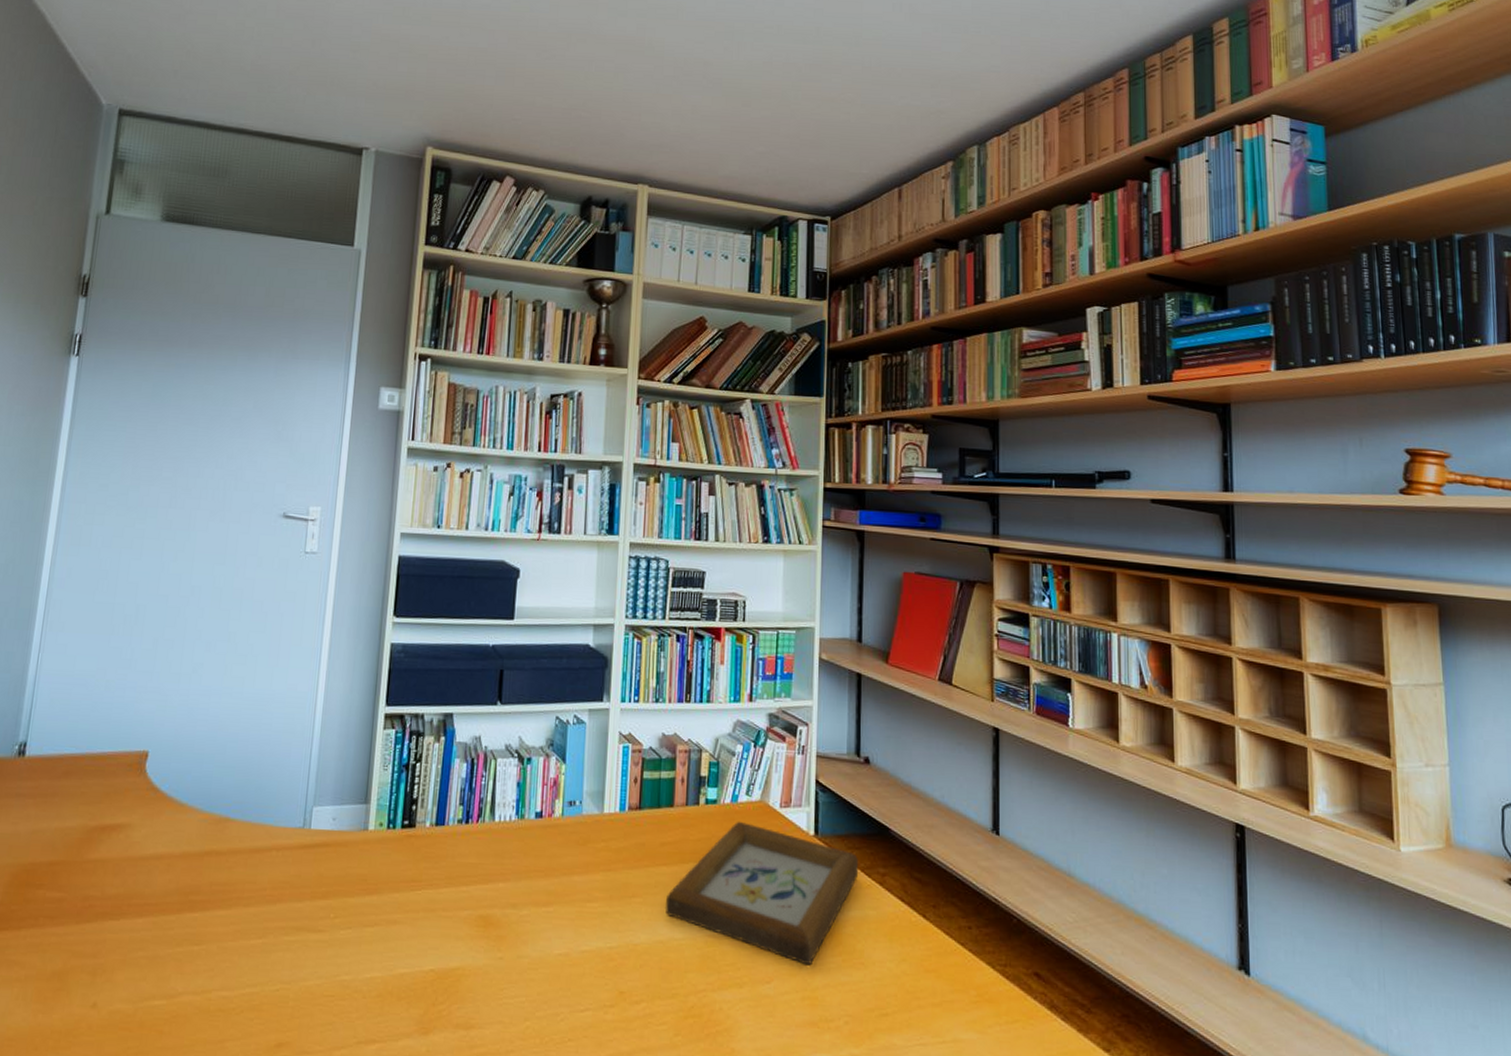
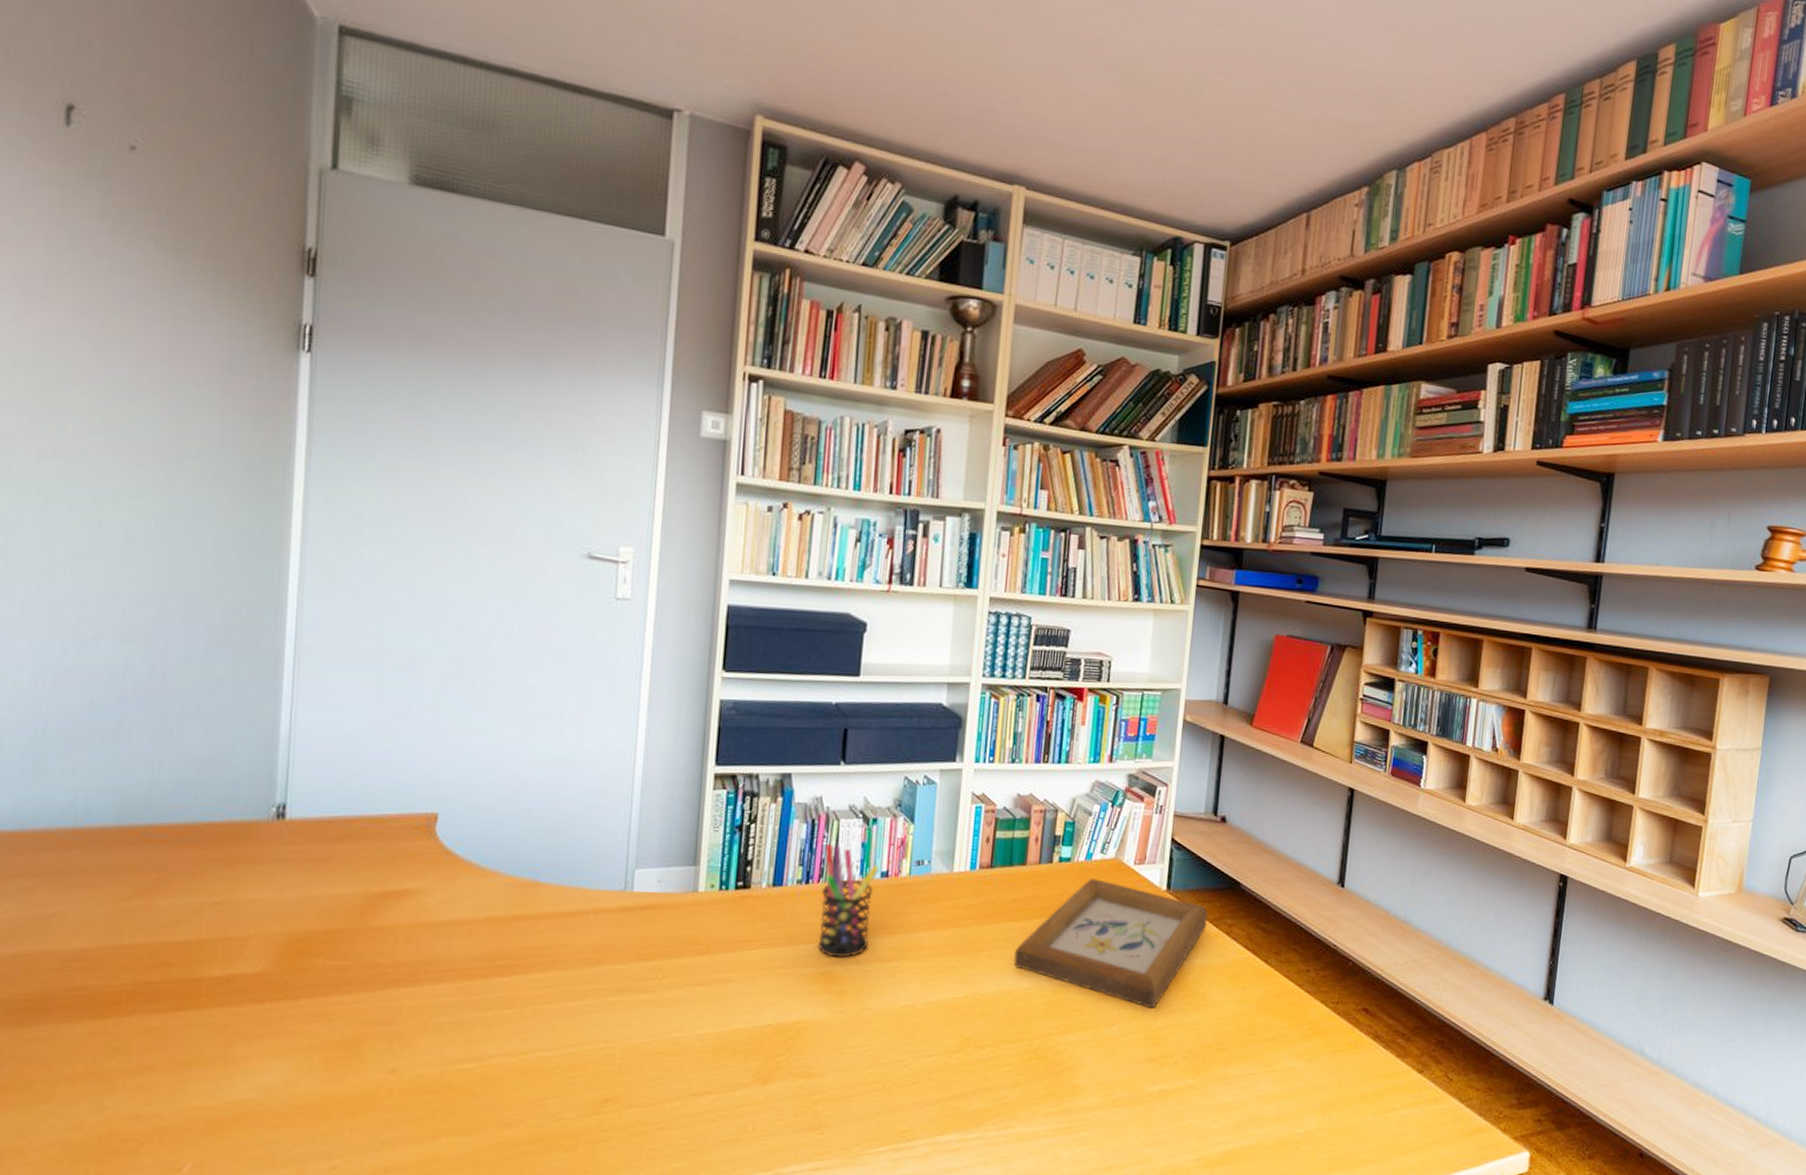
pen holder: none [476,783,533,901] -> present [816,844,879,958]

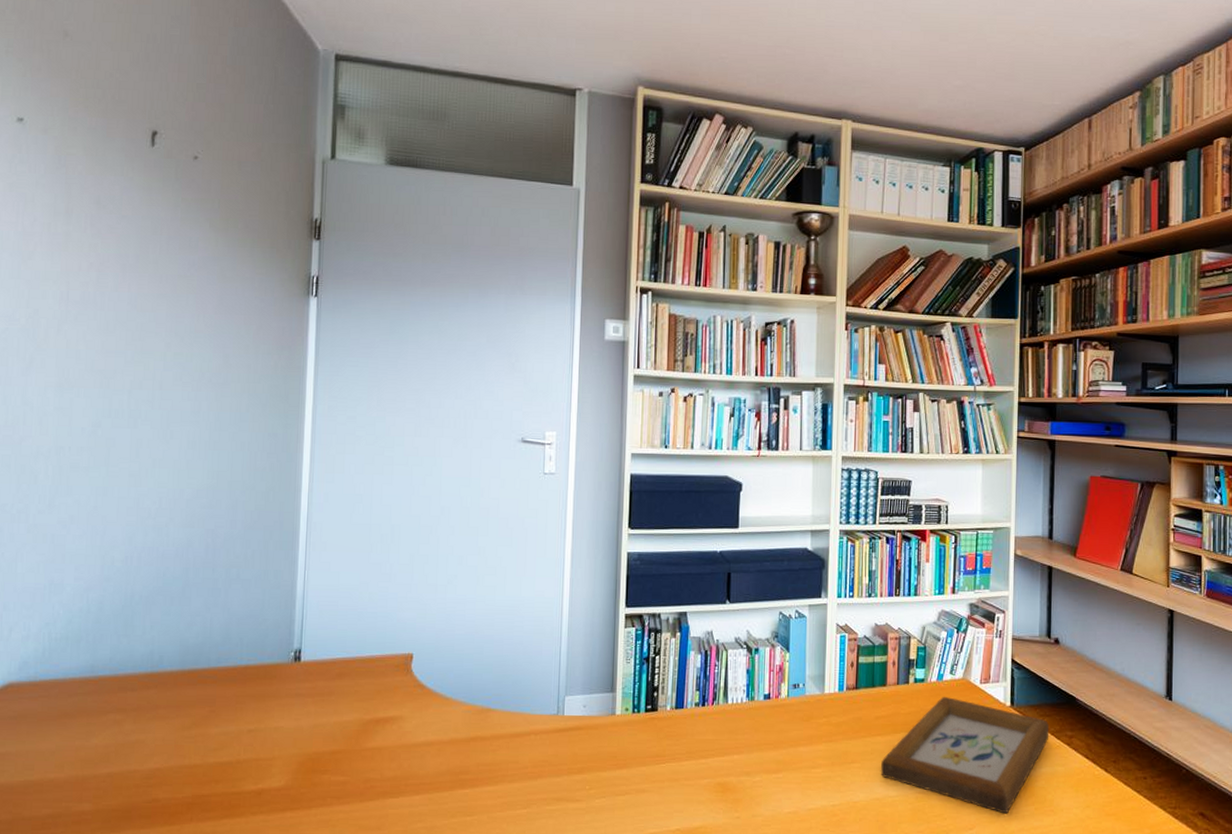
pen holder: present [816,844,879,958] -> none [713,671,762,770]

